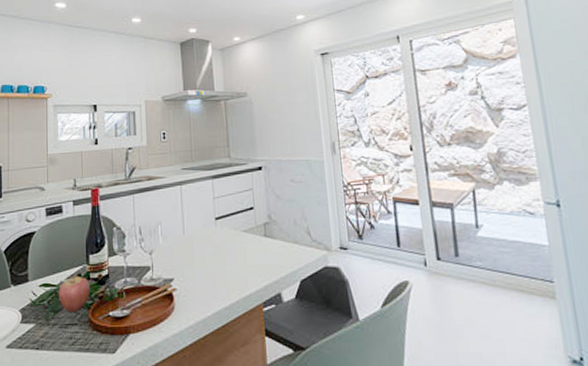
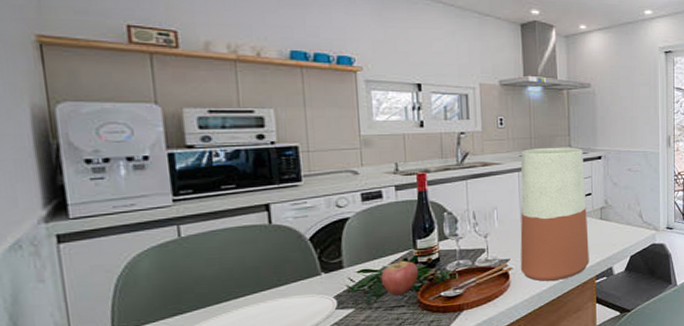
vase: none [182,158,255,306] -> present [520,147,589,281]

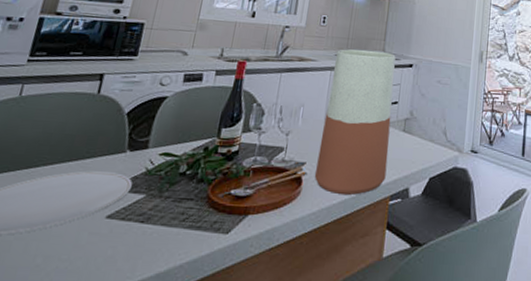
fruit: present [381,255,419,296] -> none [178,142,217,187]

